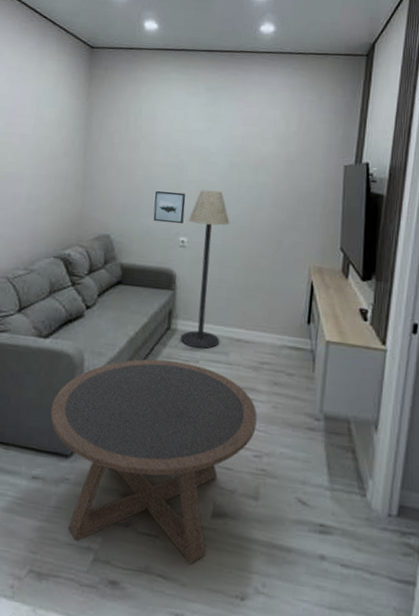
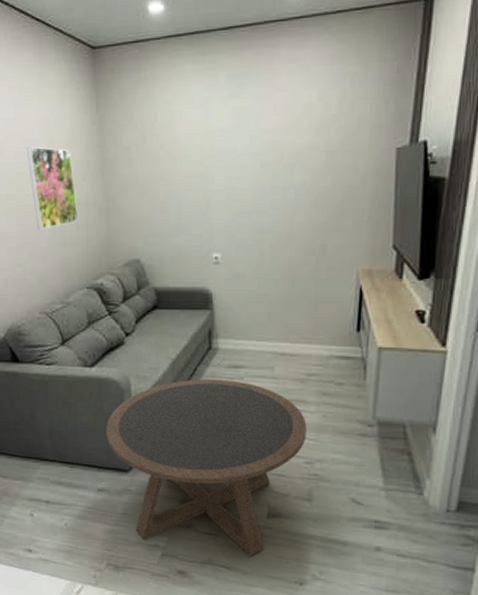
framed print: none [13,120,58,196] -> present [26,146,78,229]
wall art: present [153,191,186,224] -> none [181,204,215,240]
floor lamp: present [180,189,230,349] -> none [221,198,266,366]

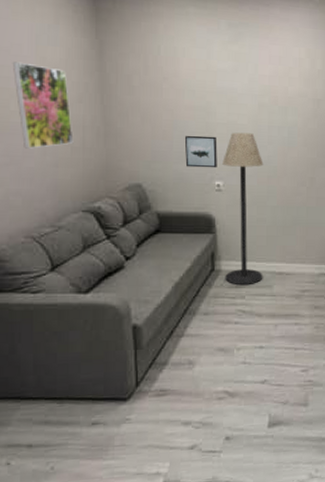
coffee table: present [106,379,307,557] -> none [102,299,302,471]
wall art: none [181,204,215,240] -> present [184,135,217,168]
floor lamp: none [221,198,266,366] -> present [222,132,264,286]

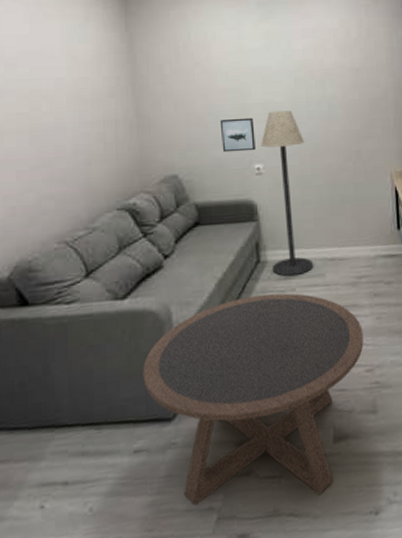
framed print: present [12,61,74,149] -> none [43,63,106,149]
coffee table: none [102,299,302,471] -> present [143,293,364,506]

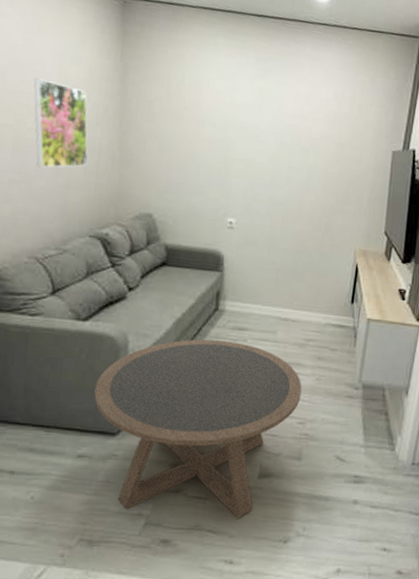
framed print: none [43,63,106,149] -> present [33,77,88,168]
wall art: present [219,117,256,153] -> none [199,169,234,205]
floor lamp: present [261,110,314,277] -> none [228,169,279,329]

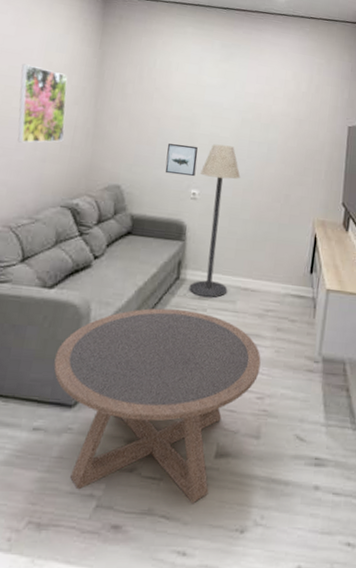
wall art: none [199,169,234,205] -> present [165,143,198,177]
floor lamp: none [228,169,279,329] -> present [189,144,241,298]

